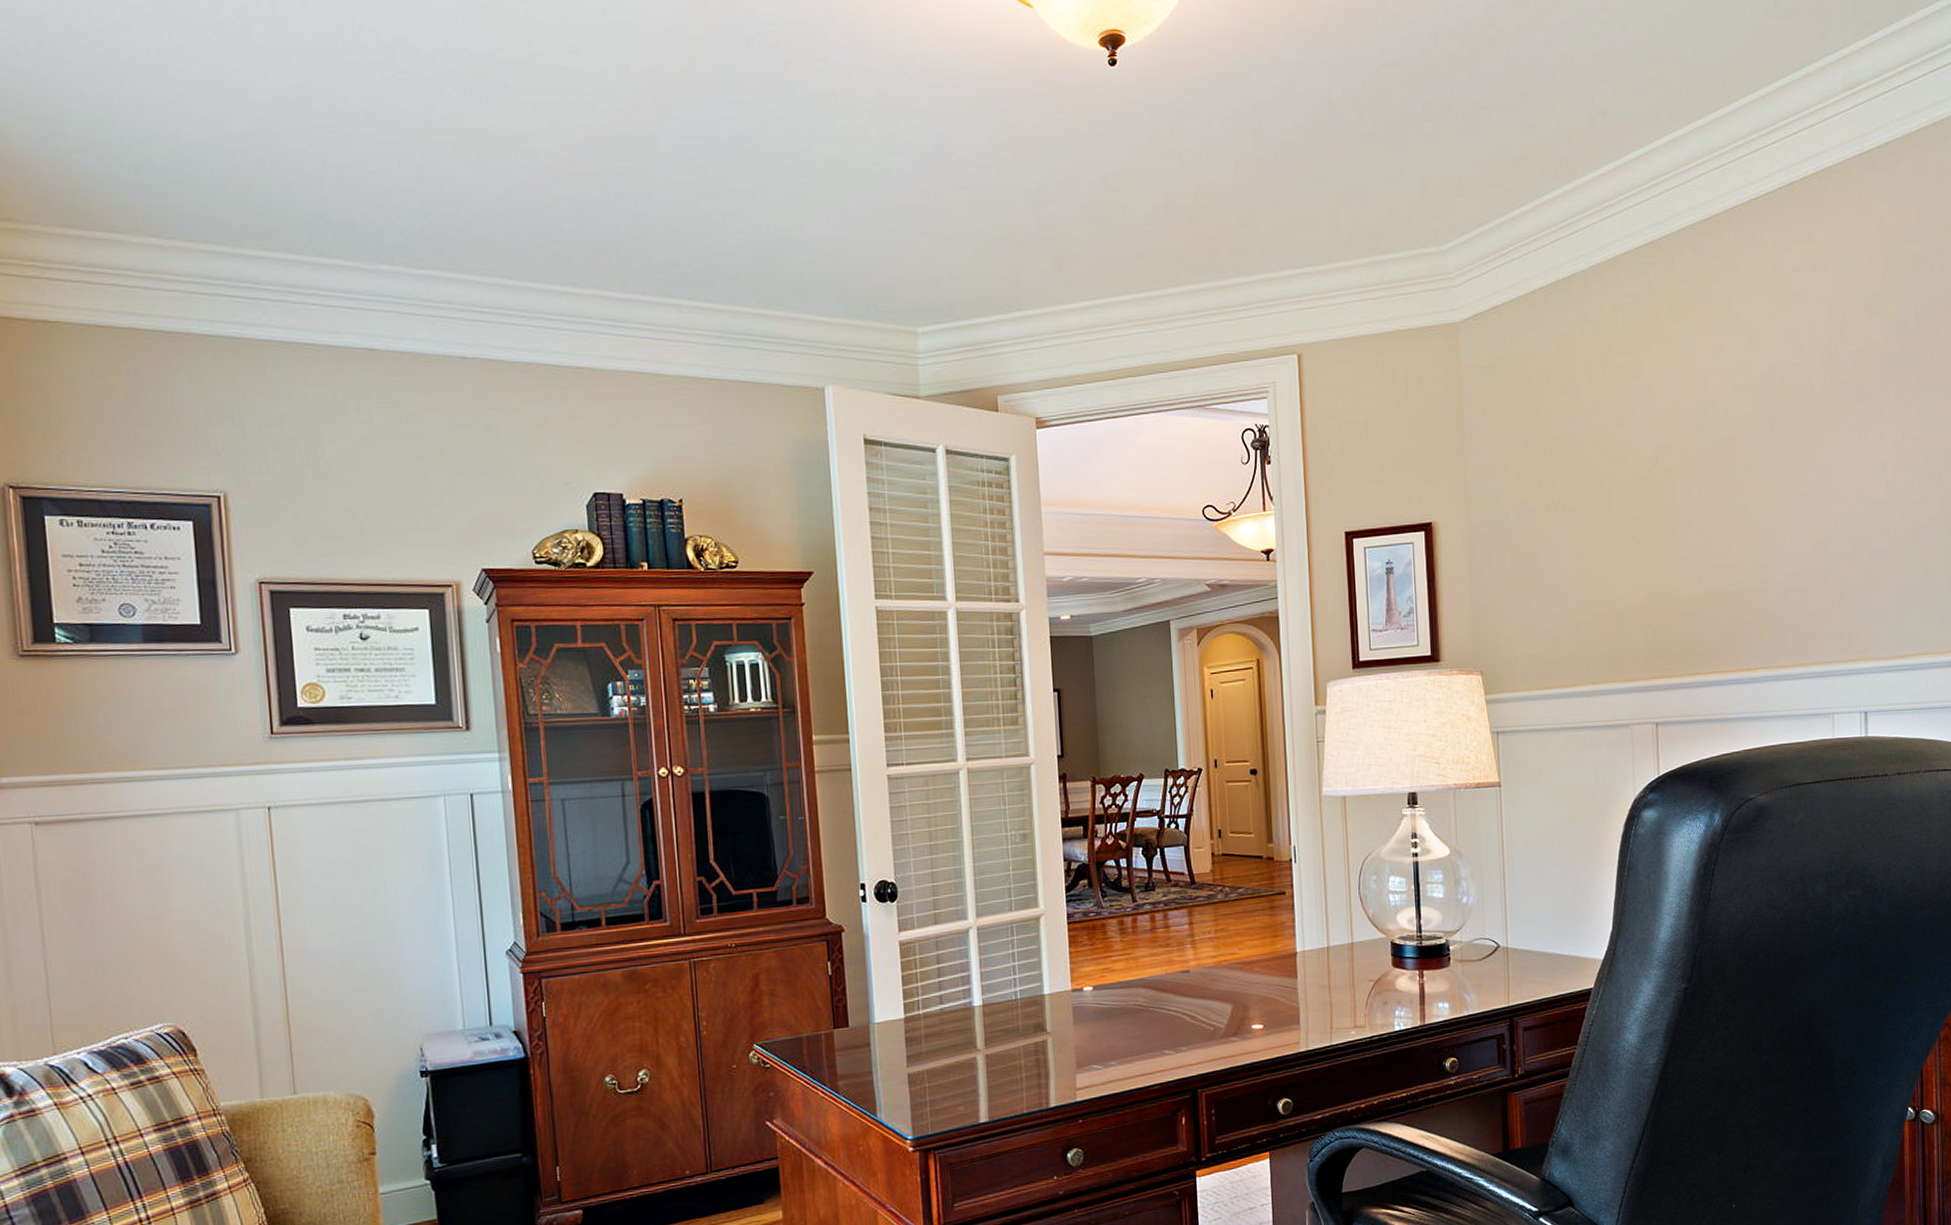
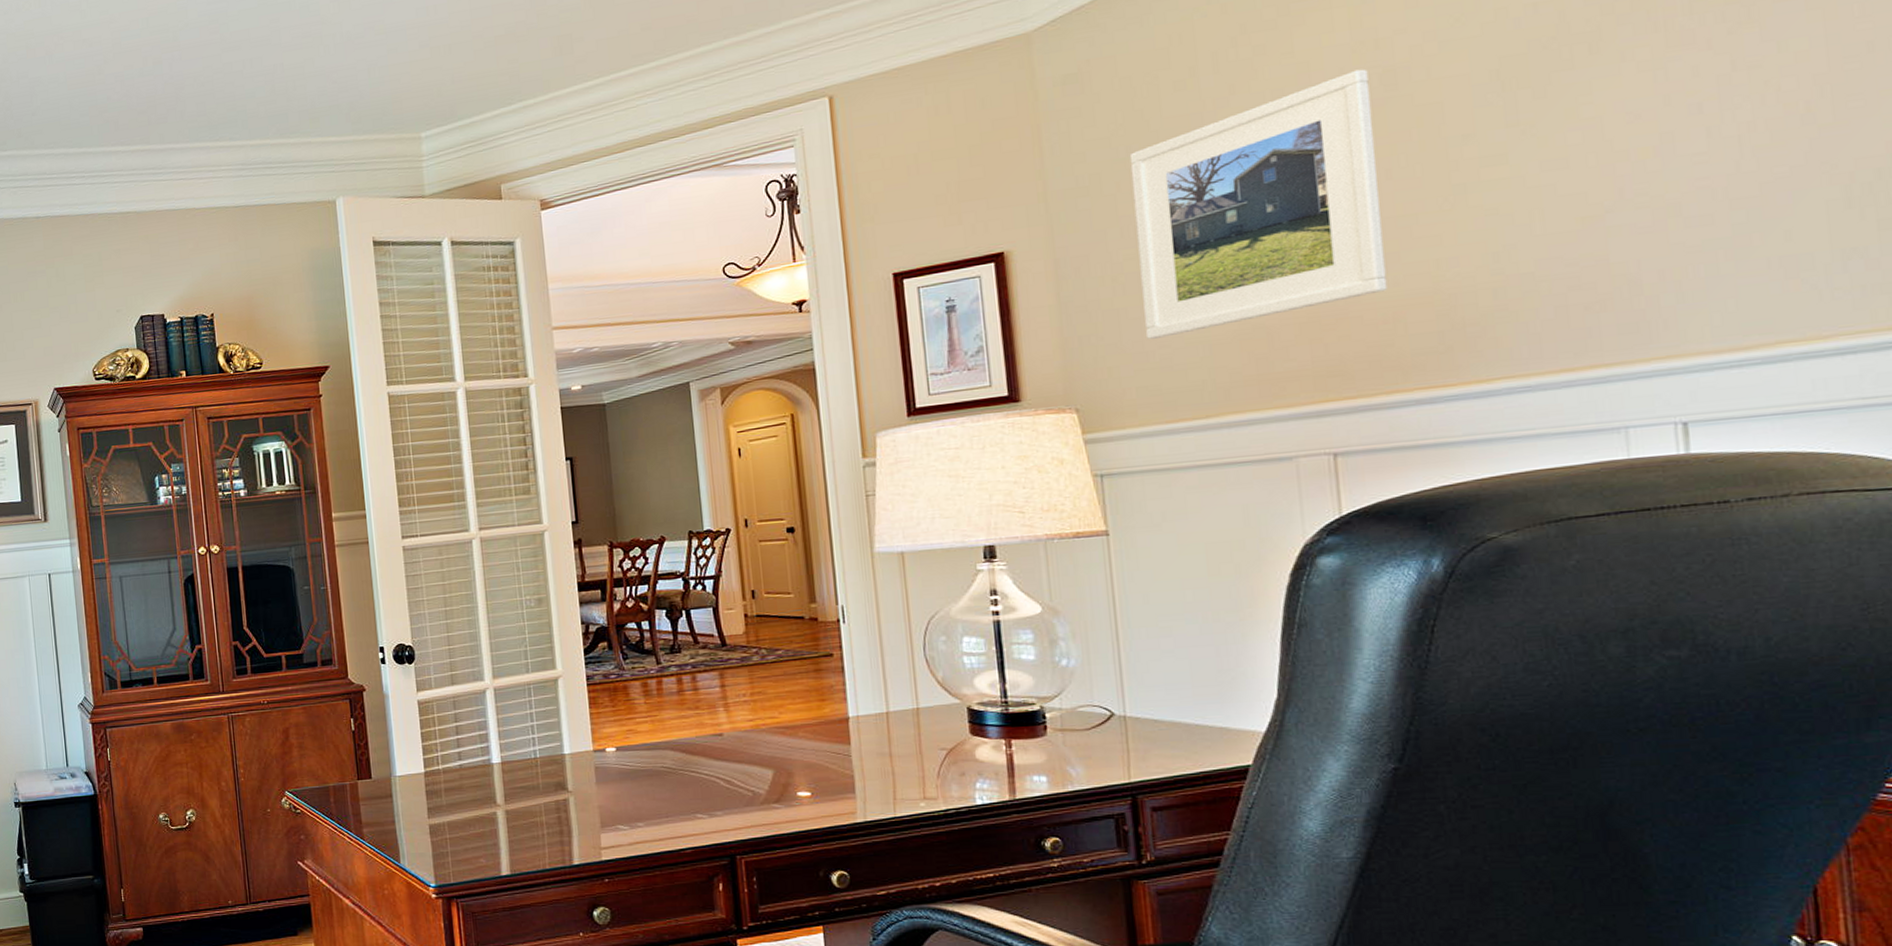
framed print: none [1527,398,1695,613] -> present [1129,69,1388,339]

